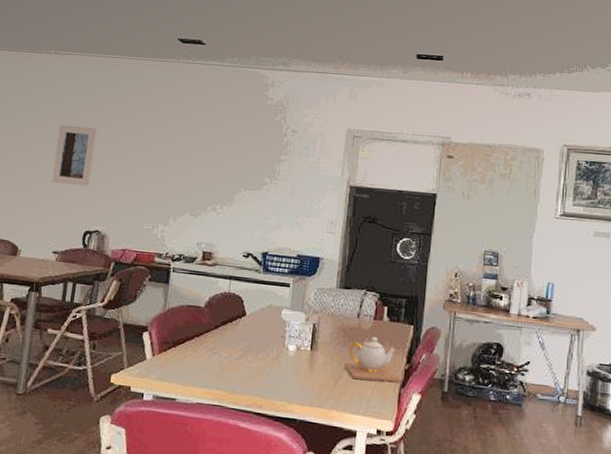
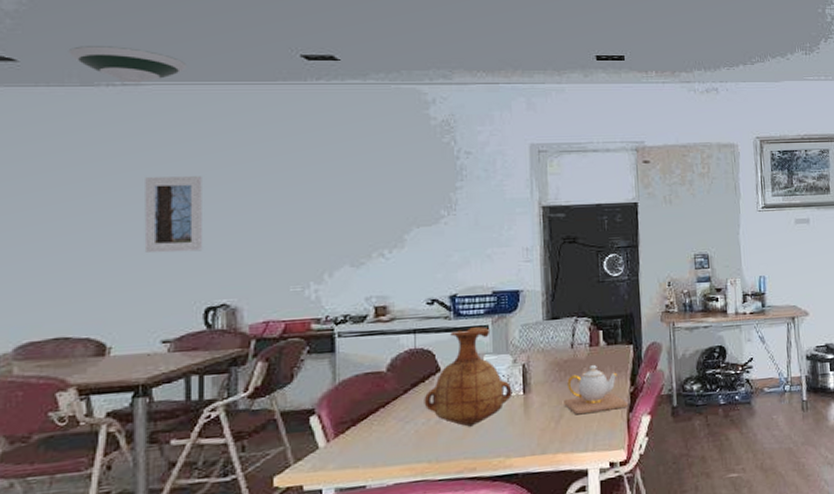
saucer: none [25,22,99,53] -> present [68,46,188,84]
vase: none [229,283,302,369] -> present [424,327,513,427]

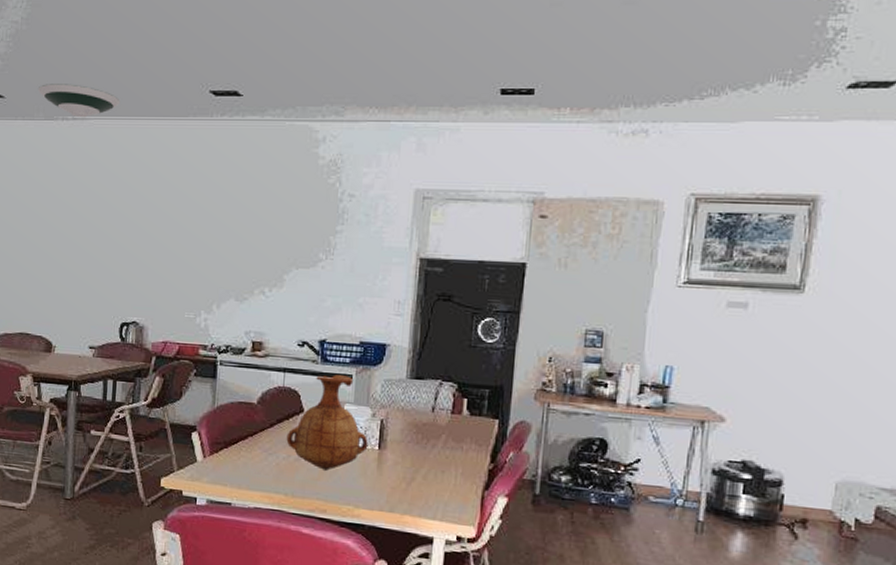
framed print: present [144,176,203,253] -> none [81,203,125,272]
teapot: present [564,365,628,415] -> none [417,433,485,485]

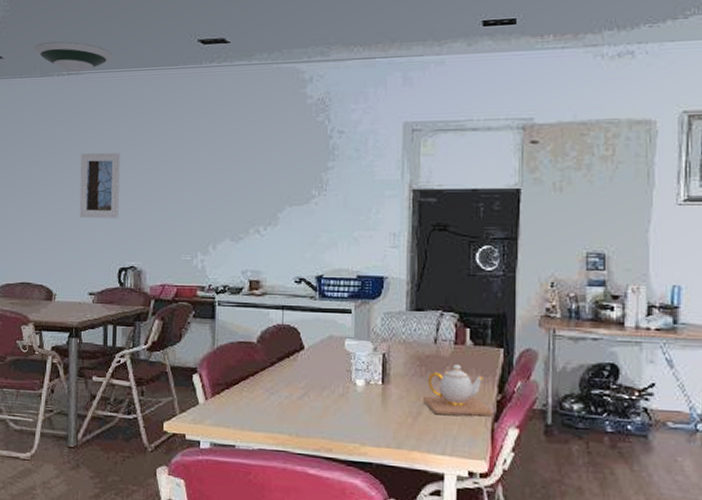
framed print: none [81,203,125,272] -> present [79,153,120,219]
vase: present [286,375,368,471] -> none [288,310,371,408]
teapot: none [417,433,485,485] -> present [423,365,493,417]

